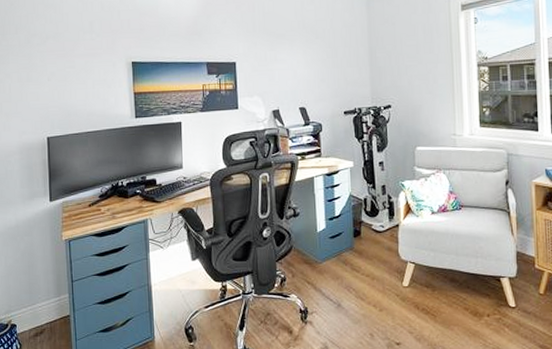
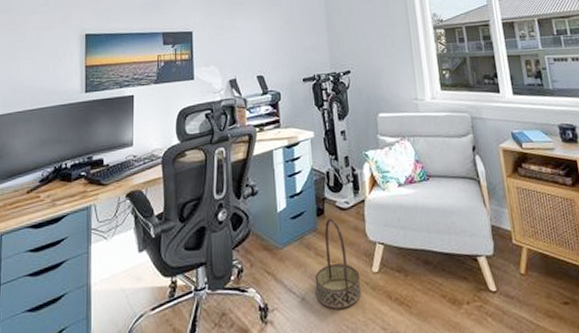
basket: none [350,238,392,315] -> present [315,217,362,309]

